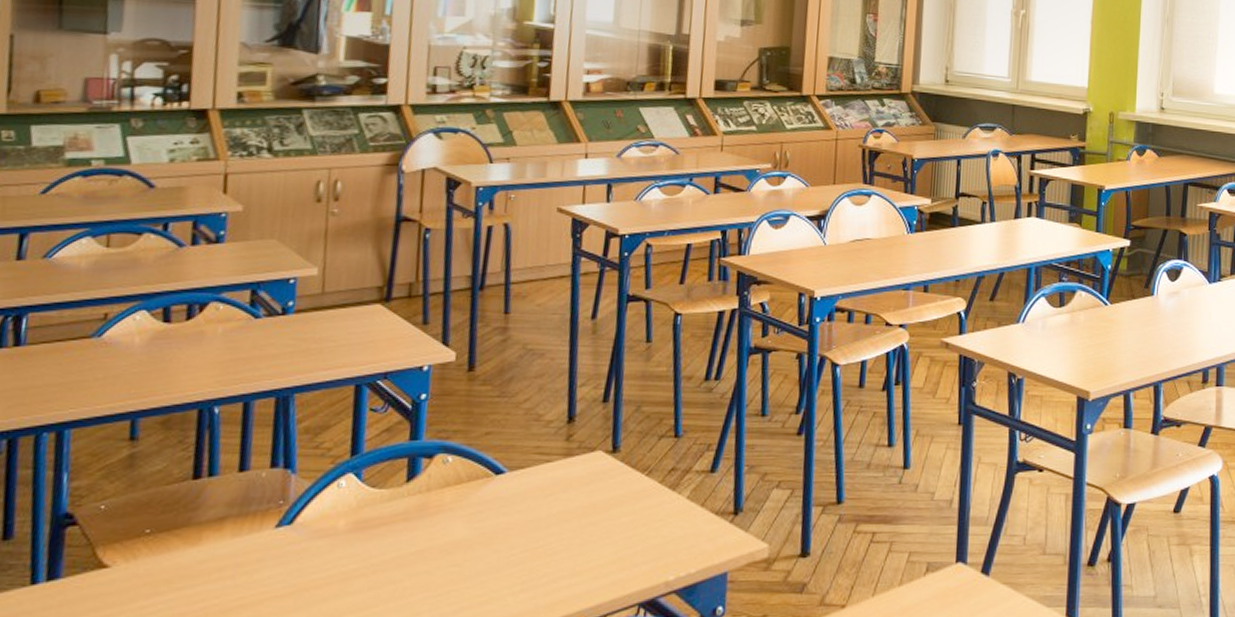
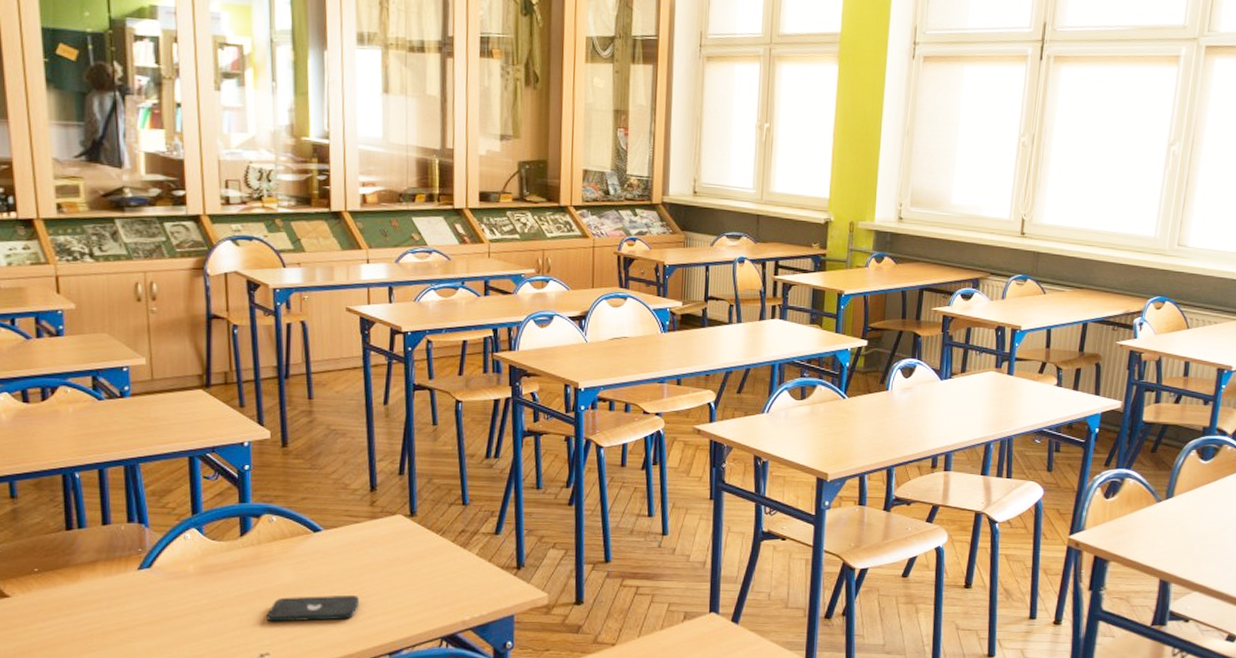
smartphone: none [428,553,544,590] -> present [267,596,360,622]

